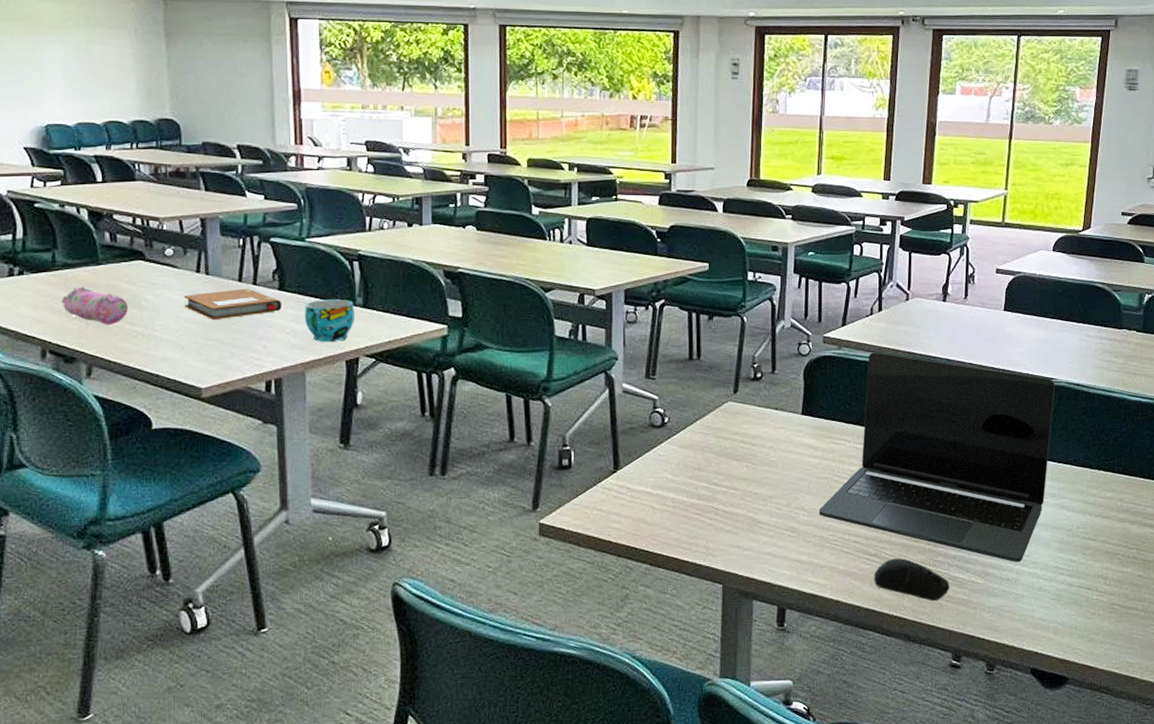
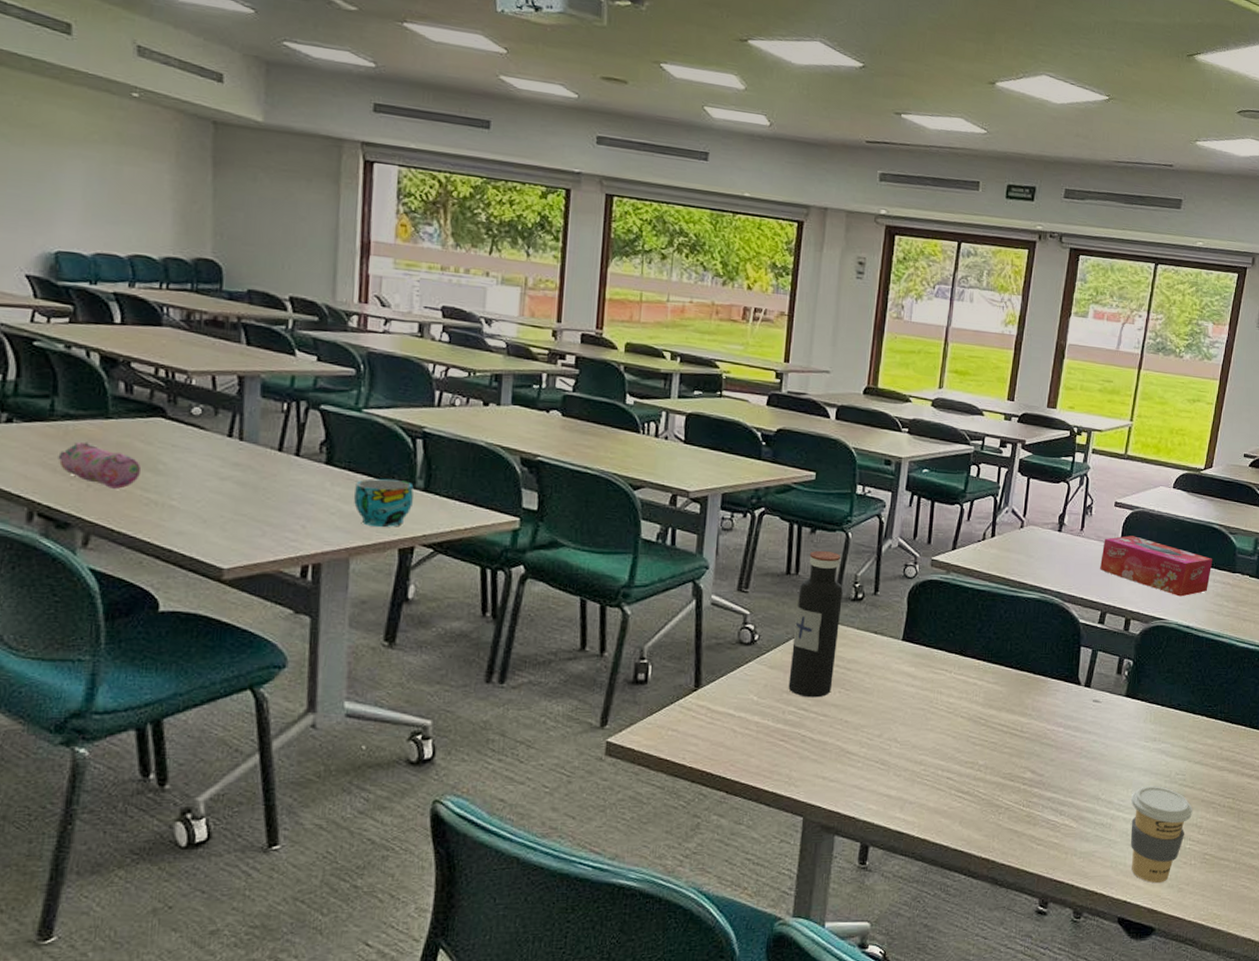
notebook: present [183,288,282,321] -> none [209,459,329,493]
water bottle: none [699,335,743,473] -> present [788,550,843,698]
laptop: present [819,352,1055,562] -> none [912,579,1165,806]
computer mouse: present [874,558,950,601] -> none [964,798,1042,844]
tissue box: none [986,300,1098,356] -> present [1100,535,1213,597]
coffee cup: none [1035,540,1097,634] -> present [1131,786,1192,883]

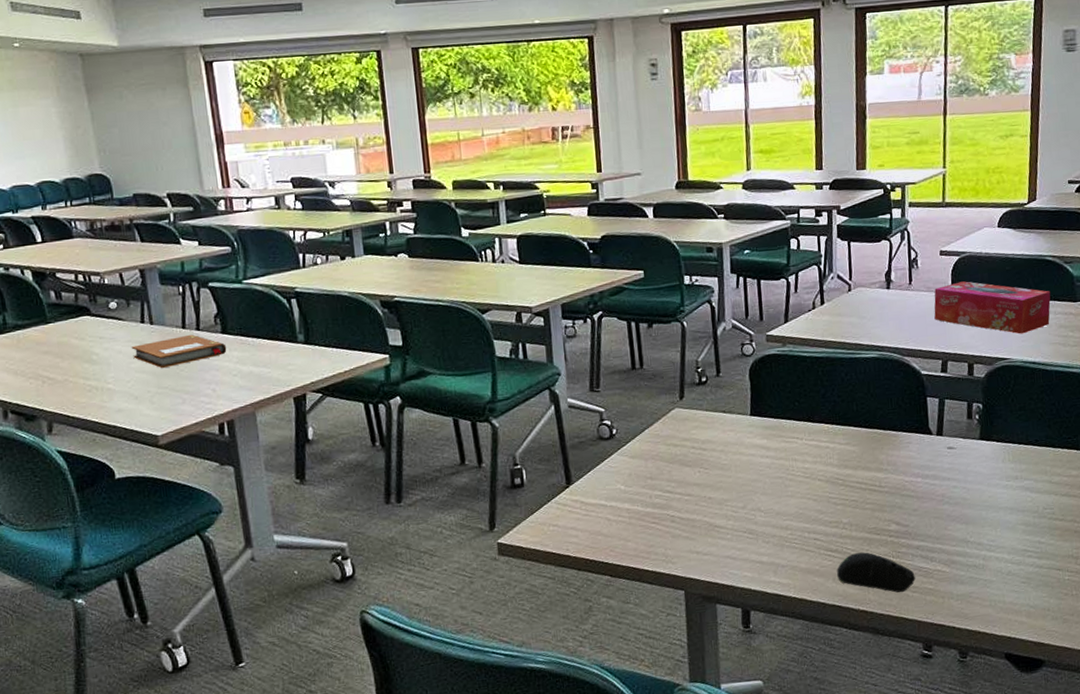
pencil case: present [58,441,142,489] -> none [16,345,81,382]
notebook: none [209,459,329,493] -> present [131,334,227,369]
cup: present [354,479,414,527] -> none [248,337,298,381]
water bottle: present [788,550,843,698] -> none [646,342,692,481]
computer mouse: none [964,798,1042,844] -> present [837,552,915,593]
coffee cup: present [1131,786,1192,883] -> none [1001,522,1066,617]

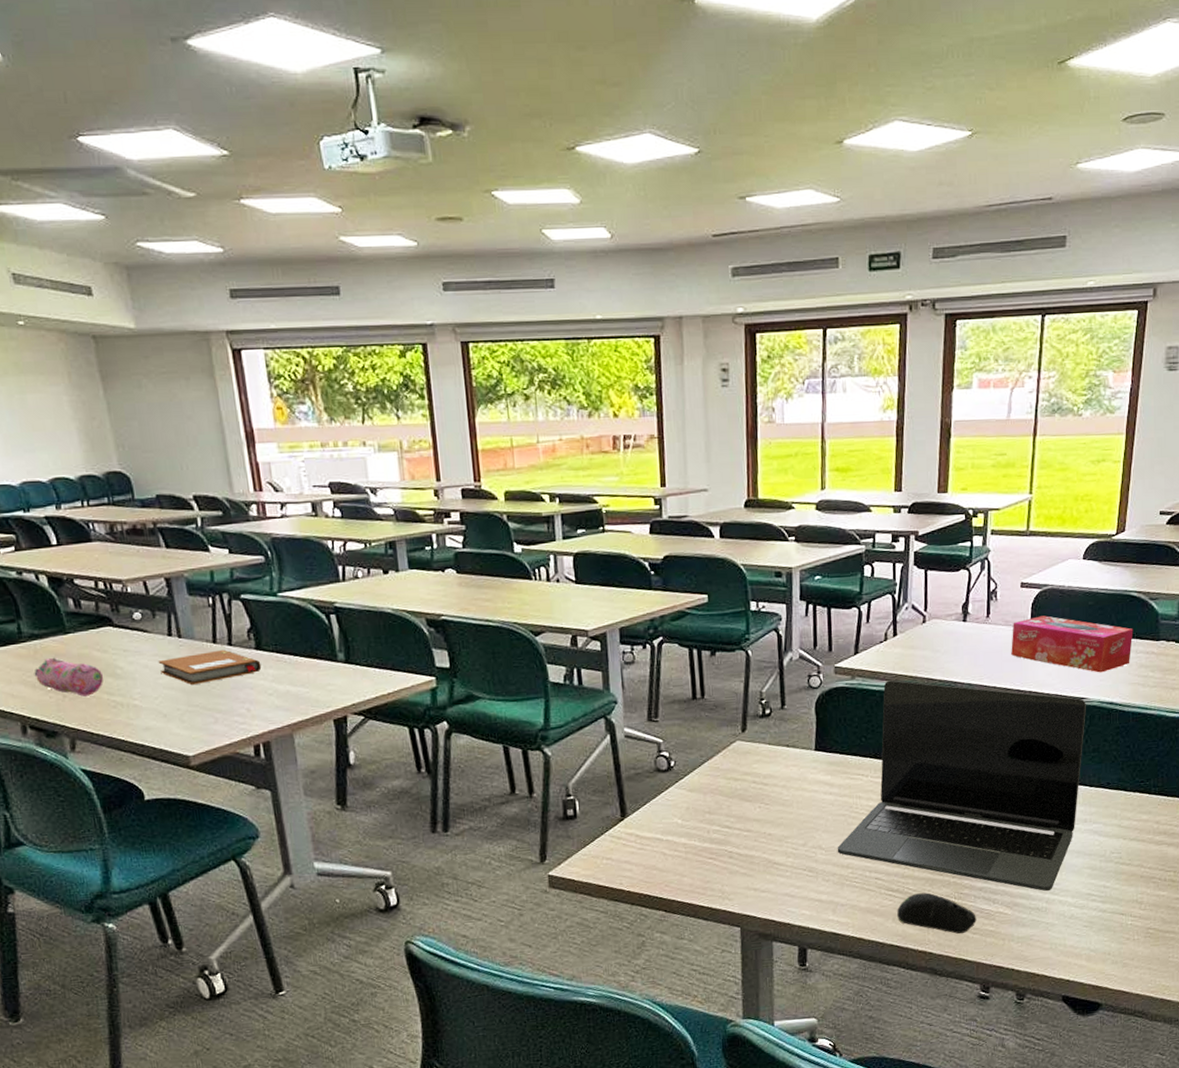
pencil case: none [16,345,81,382] -> present [34,657,104,697]
laptop: none [775,346,1010,548] -> present [837,680,1086,891]

